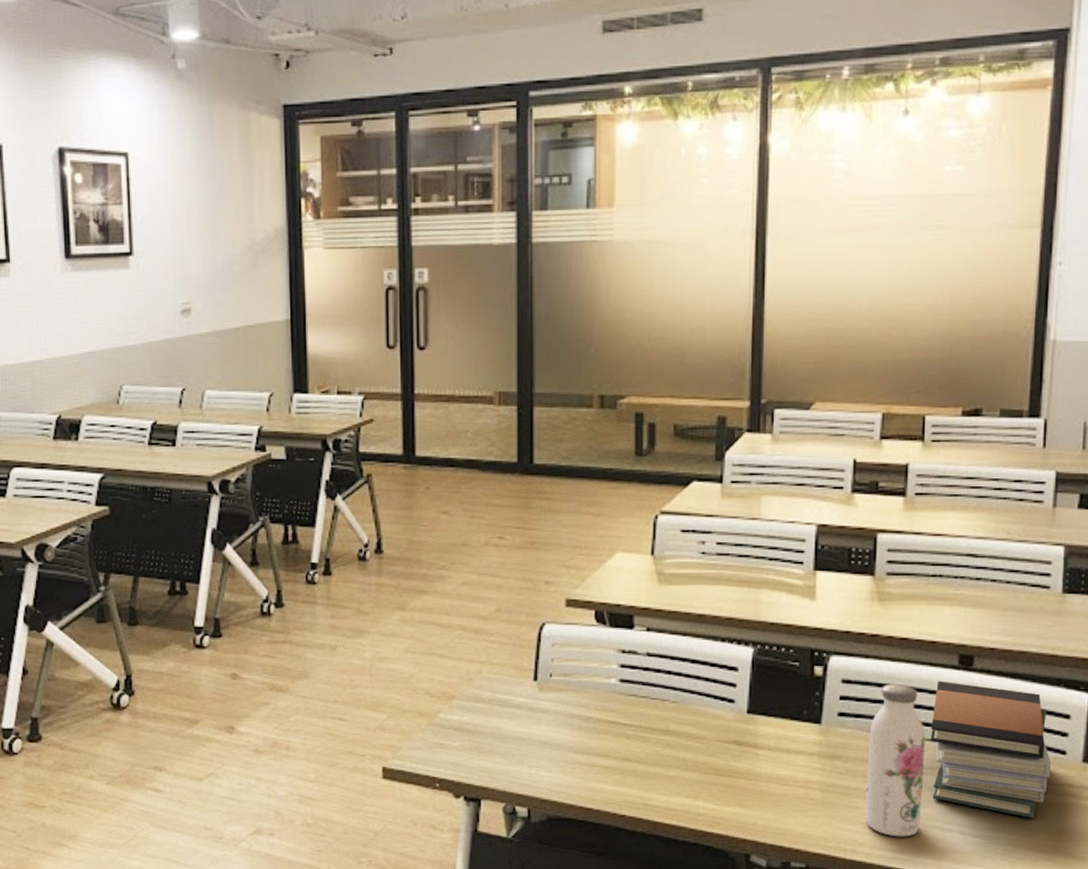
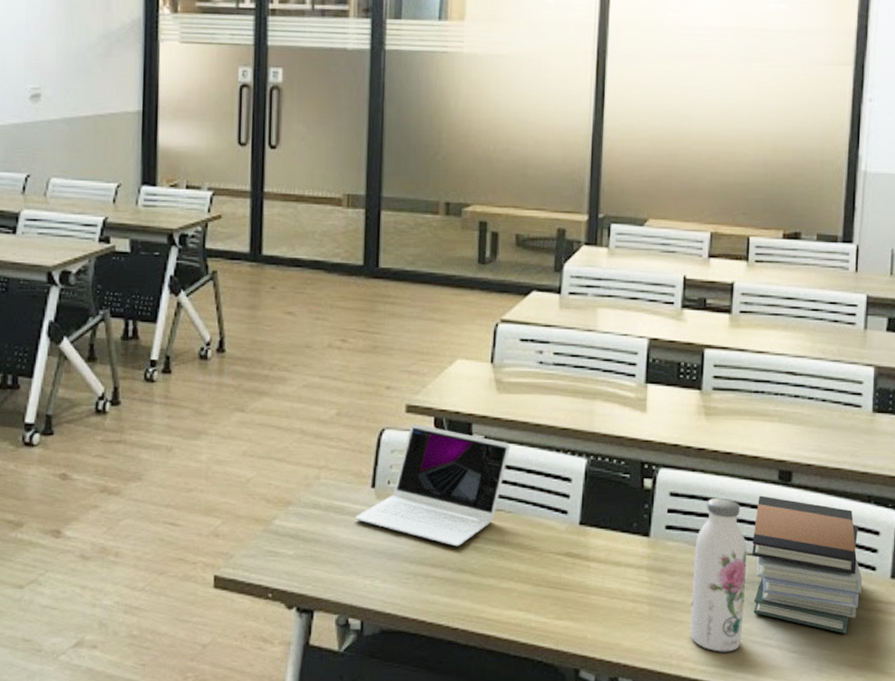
laptop: none [517,617,674,737] -> present [354,424,511,547]

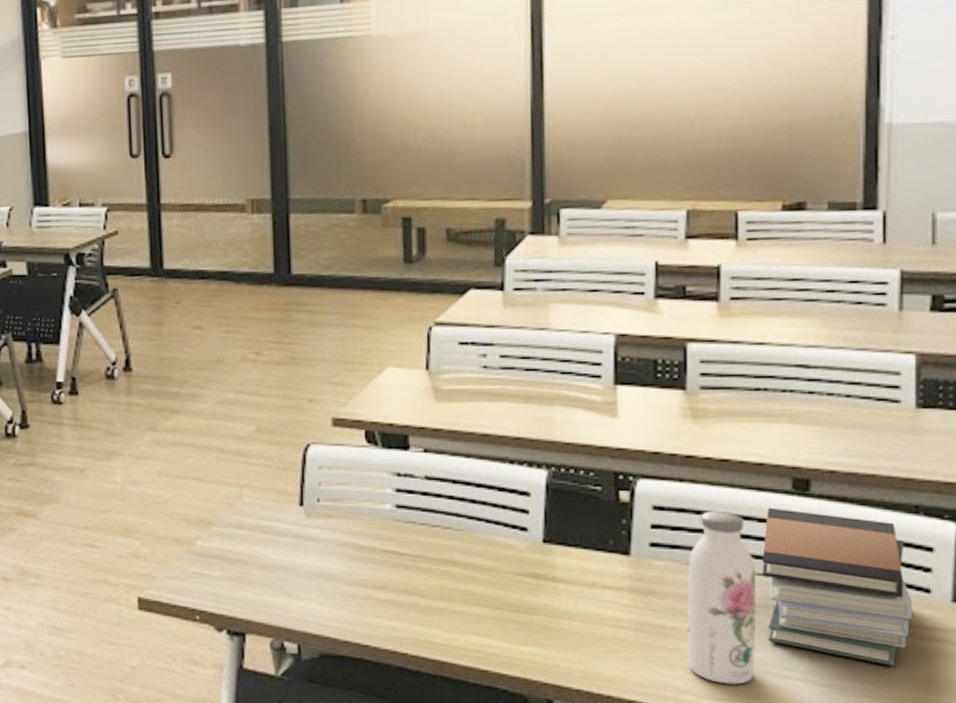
laptop: present [354,424,511,547] -> none [283,438,455,567]

